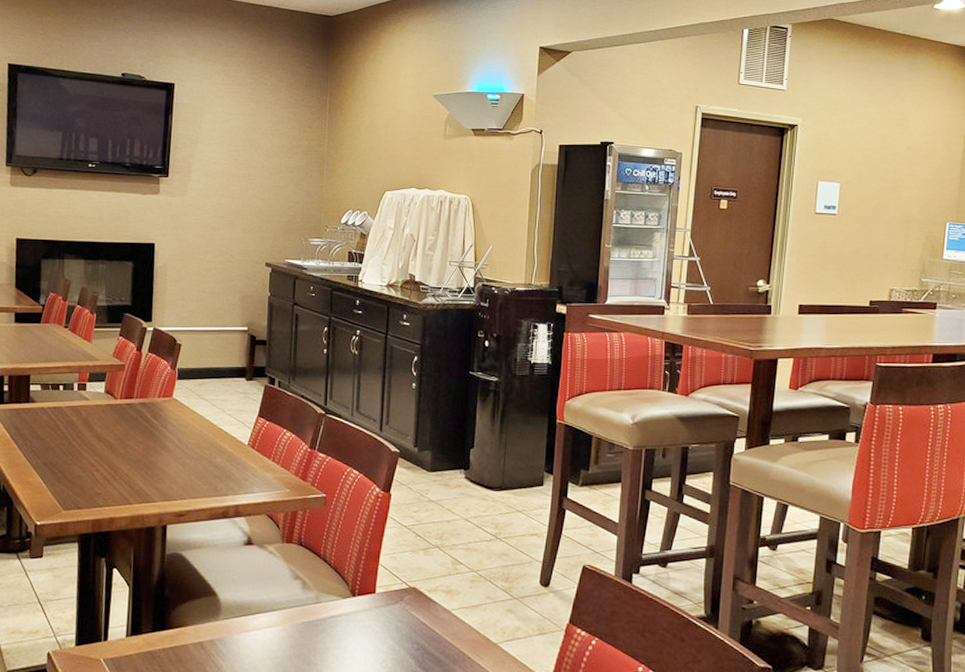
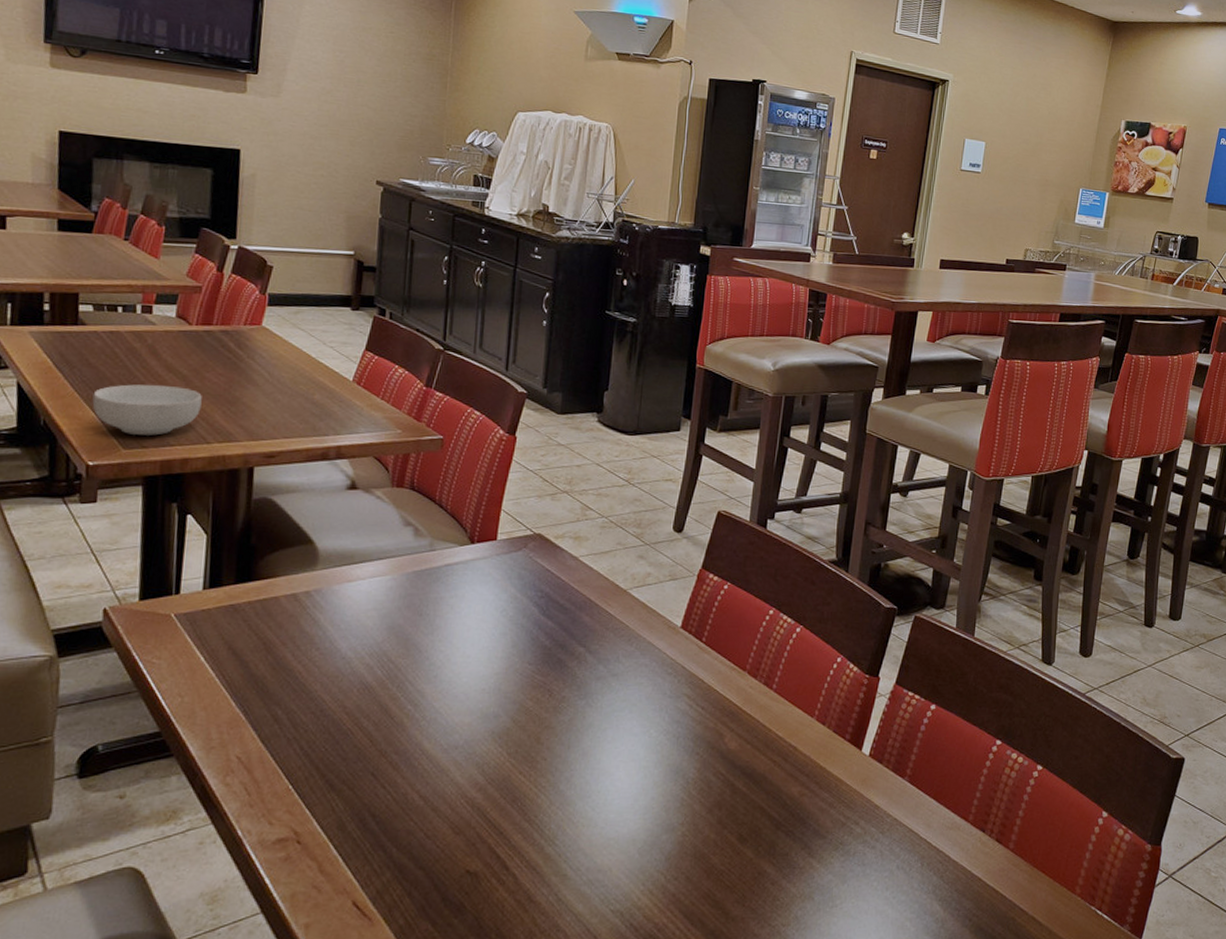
cereal bowl: none [40,453,125,498] -> present [92,384,202,436]

